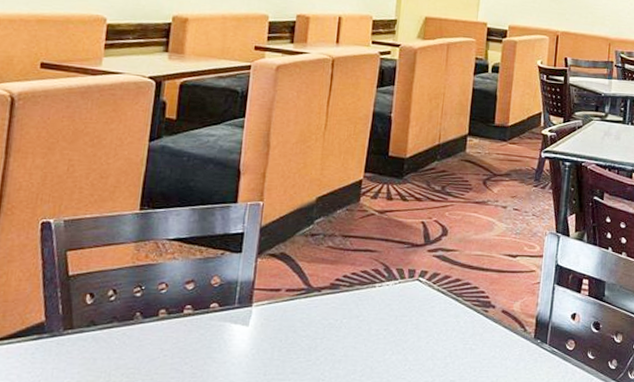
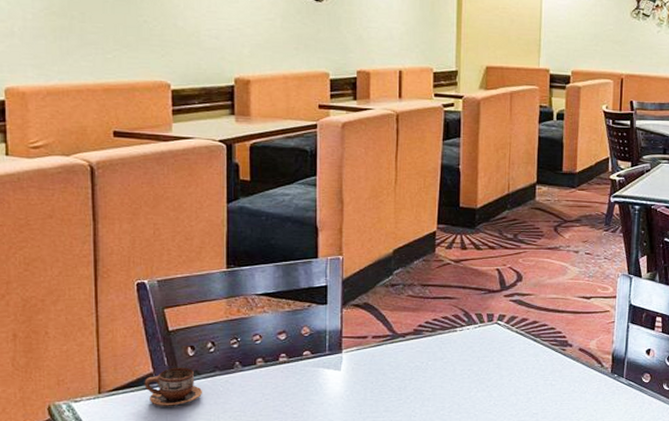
cup: none [33,316,97,361] -> present [144,367,203,407]

